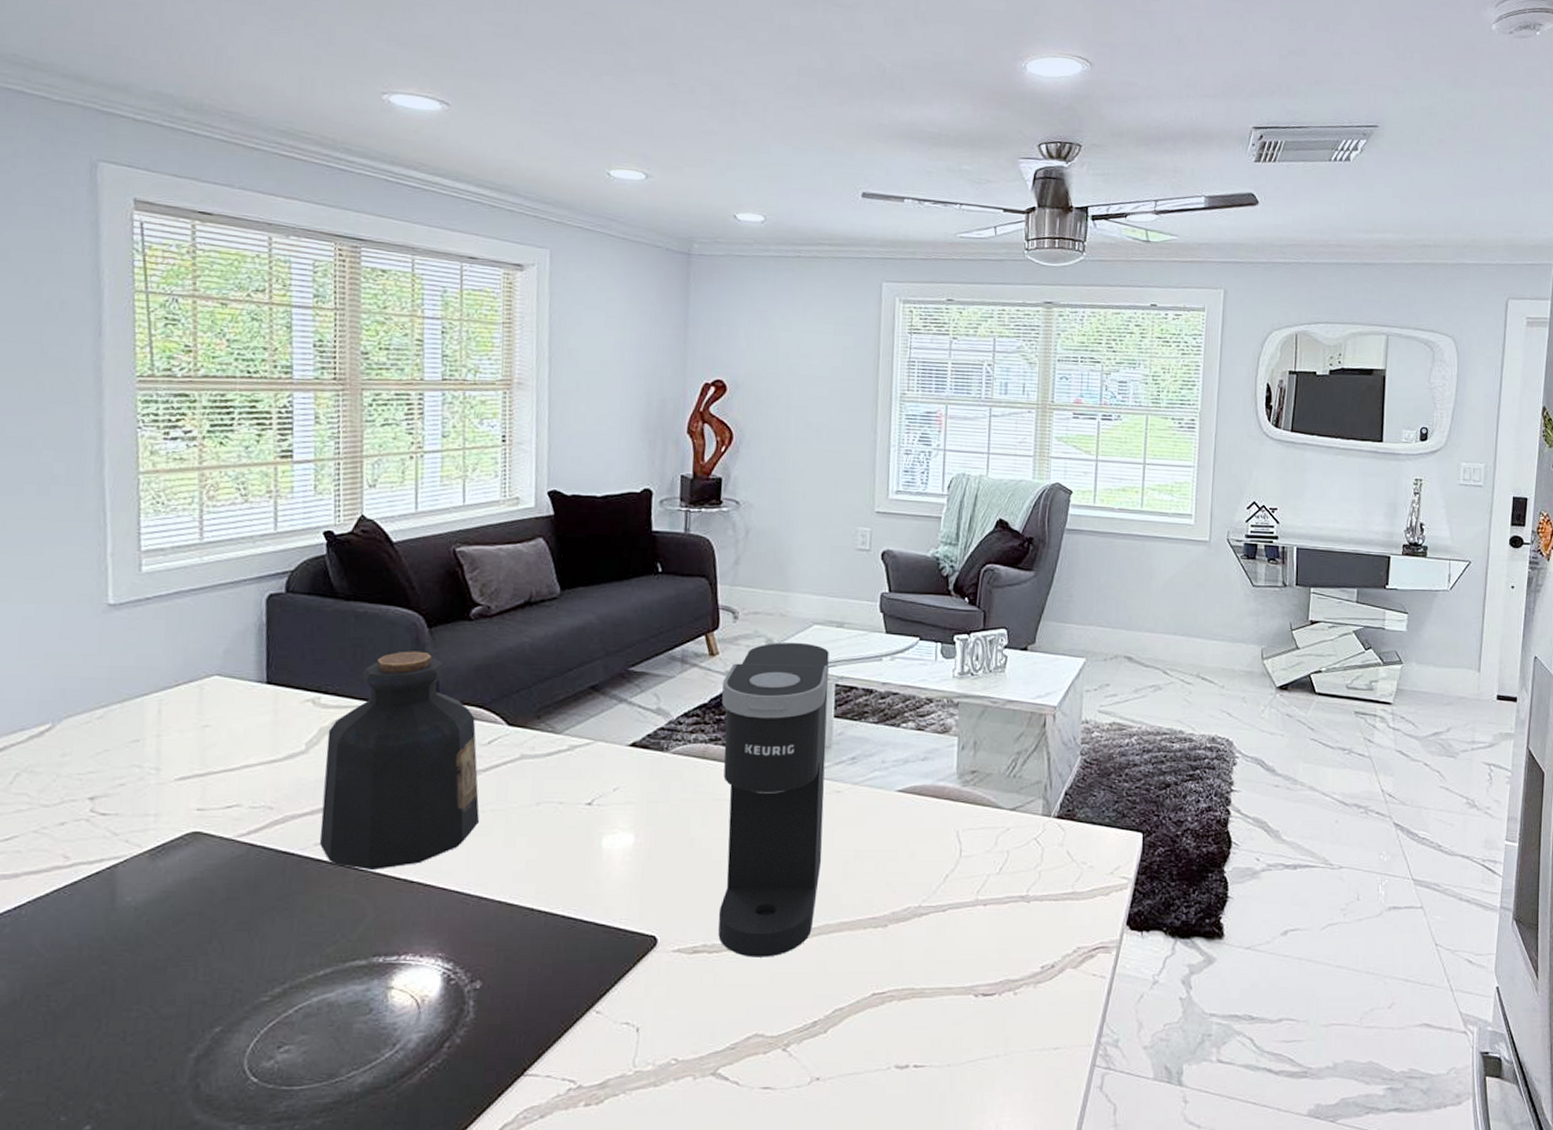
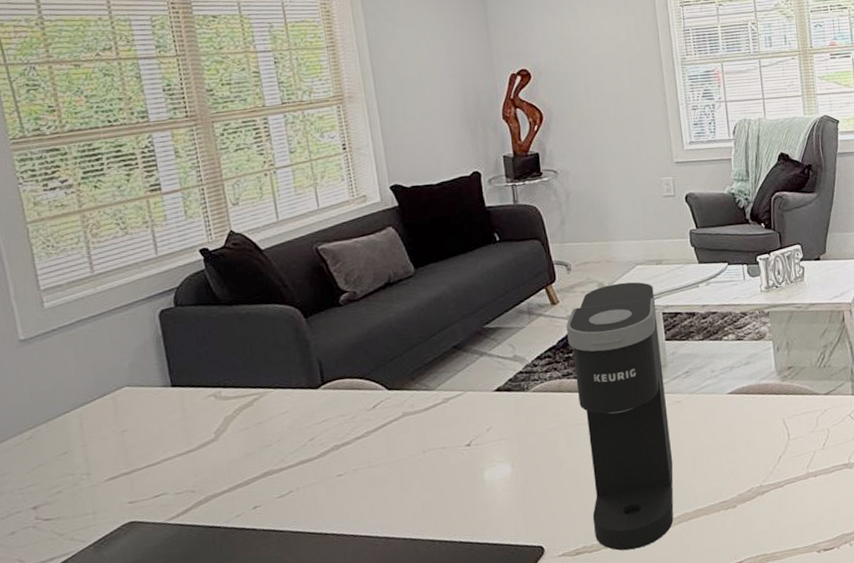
bottle: present [319,651,480,870] -> none [232,339,377,531]

